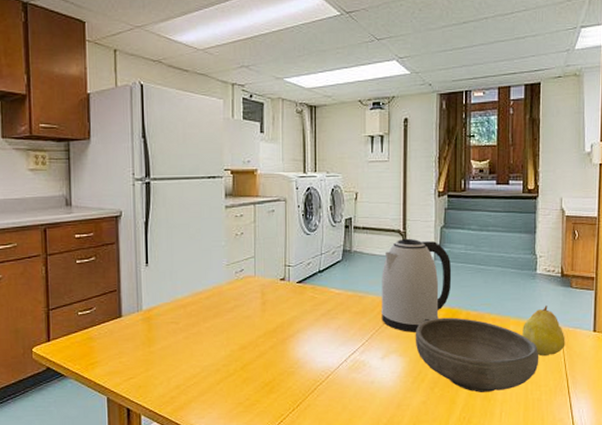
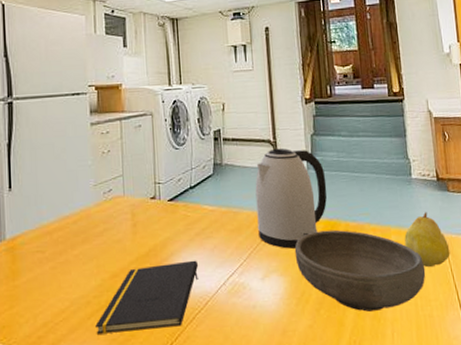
notepad: none [224,338,323,398] -> present [95,260,199,334]

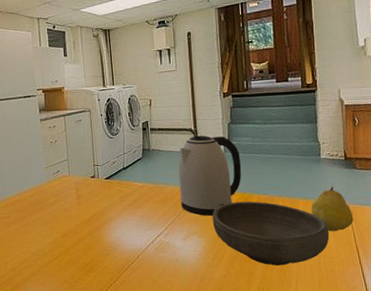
notepad: present [95,260,199,334] -> none [51,224,132,277]

